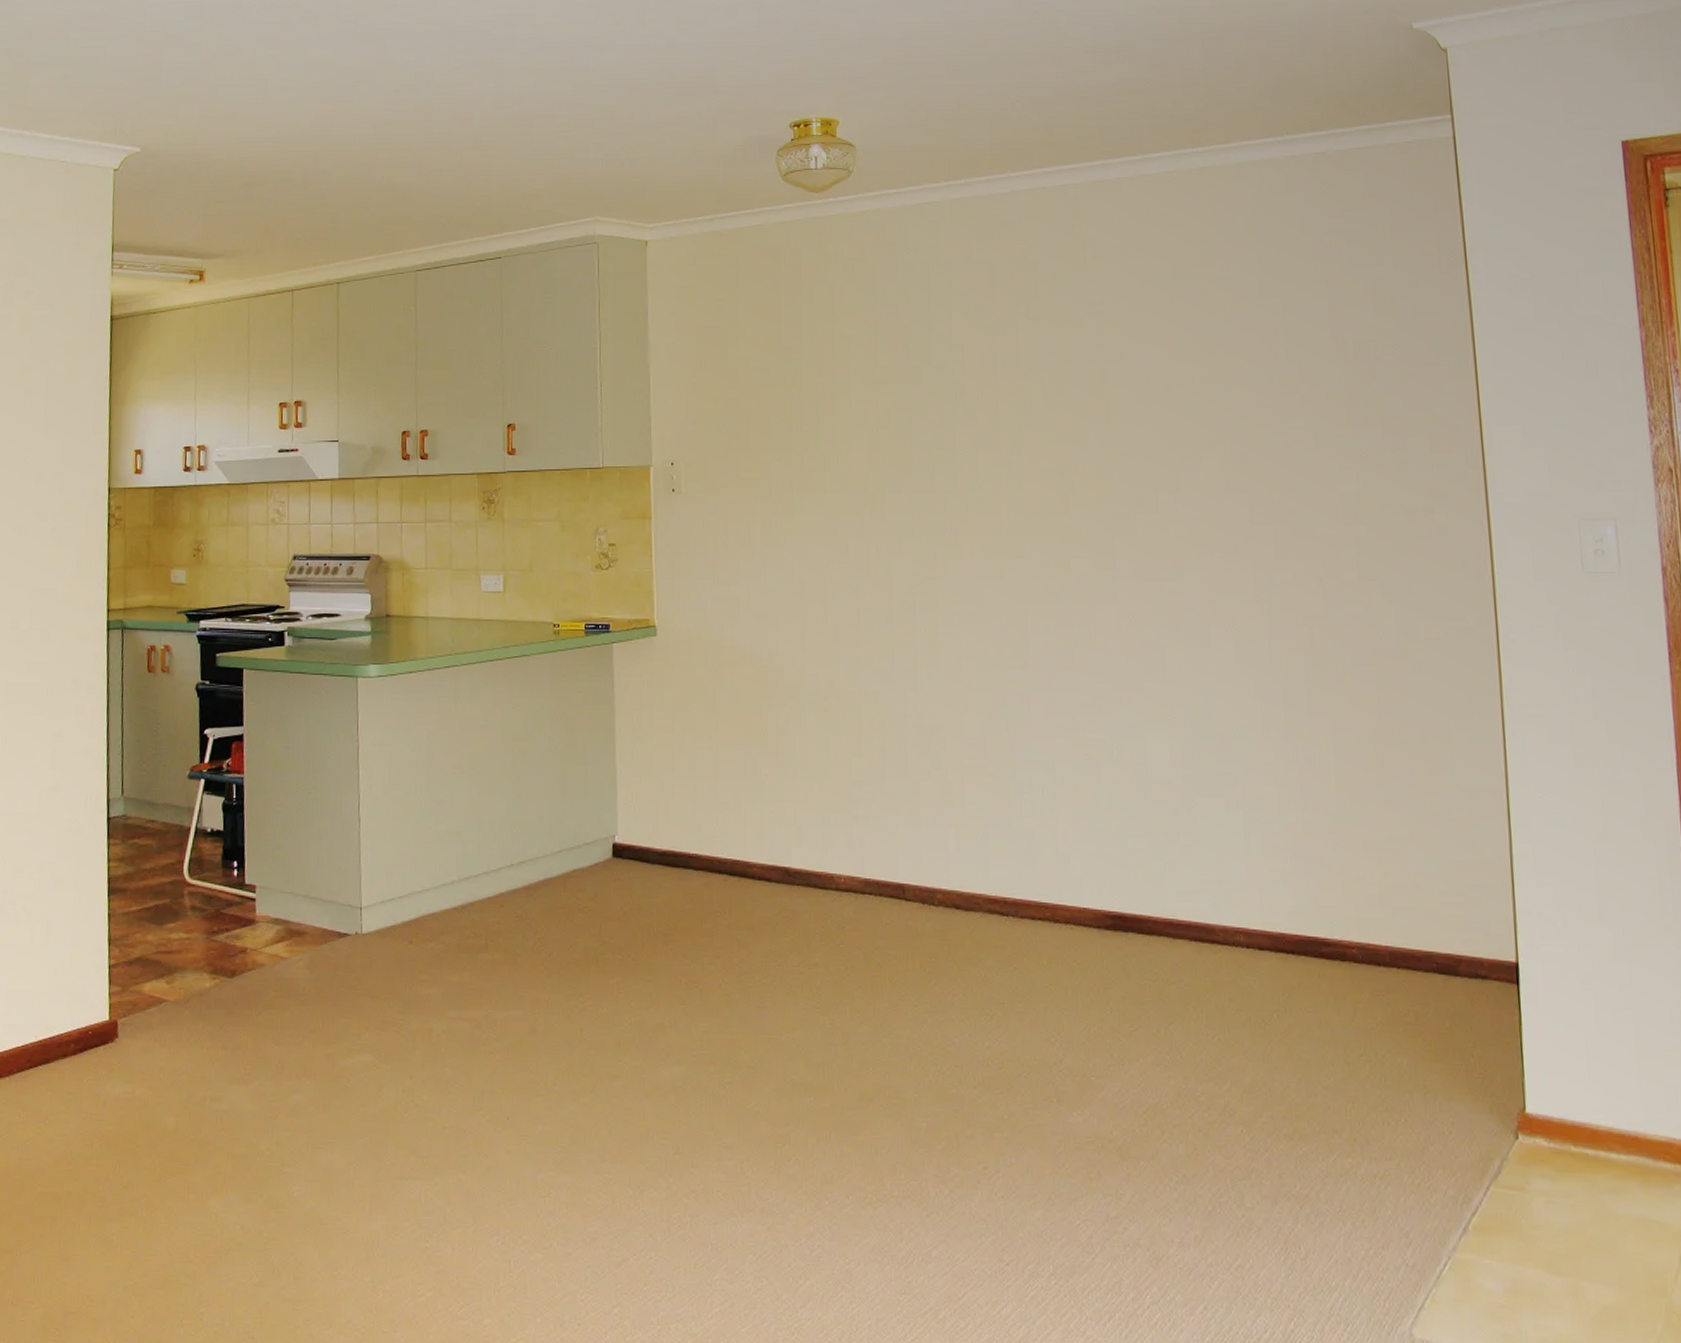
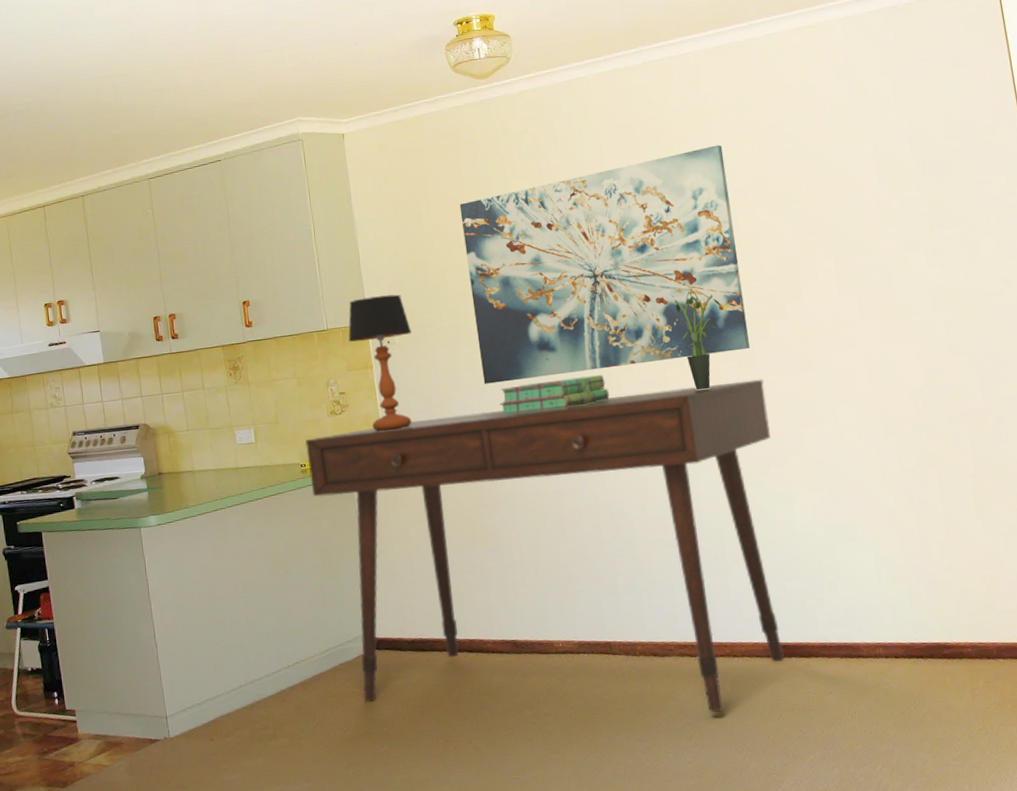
desk: none [562,583,1126,990] -> present [305,379,784,713]
table lamp: none [626,433,702,595] -> present [348,294,412,431]
wall art: none [774,297,1109,553] -> present [459,145,750,384]
stack of books: none [798,556,932,592] -> present [500,374,609,415]
potted plant: none [1021,469,1079,589] -> present [674,291,721,390]

